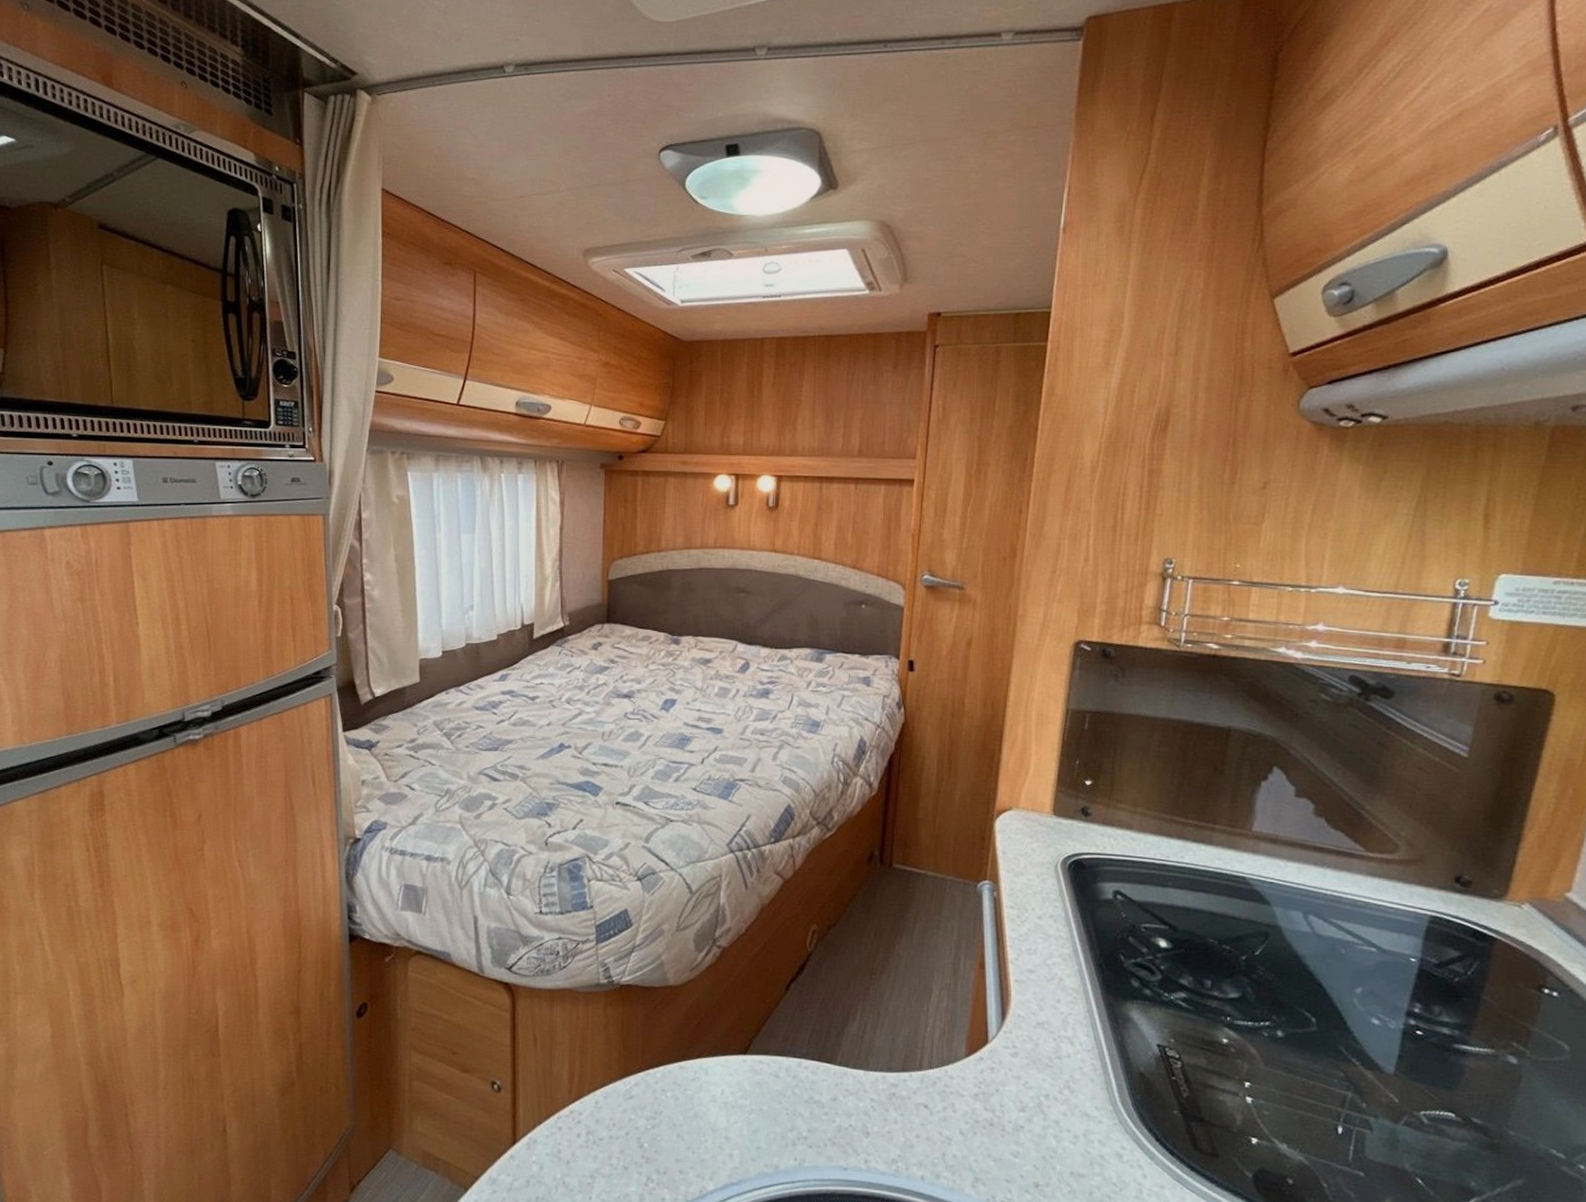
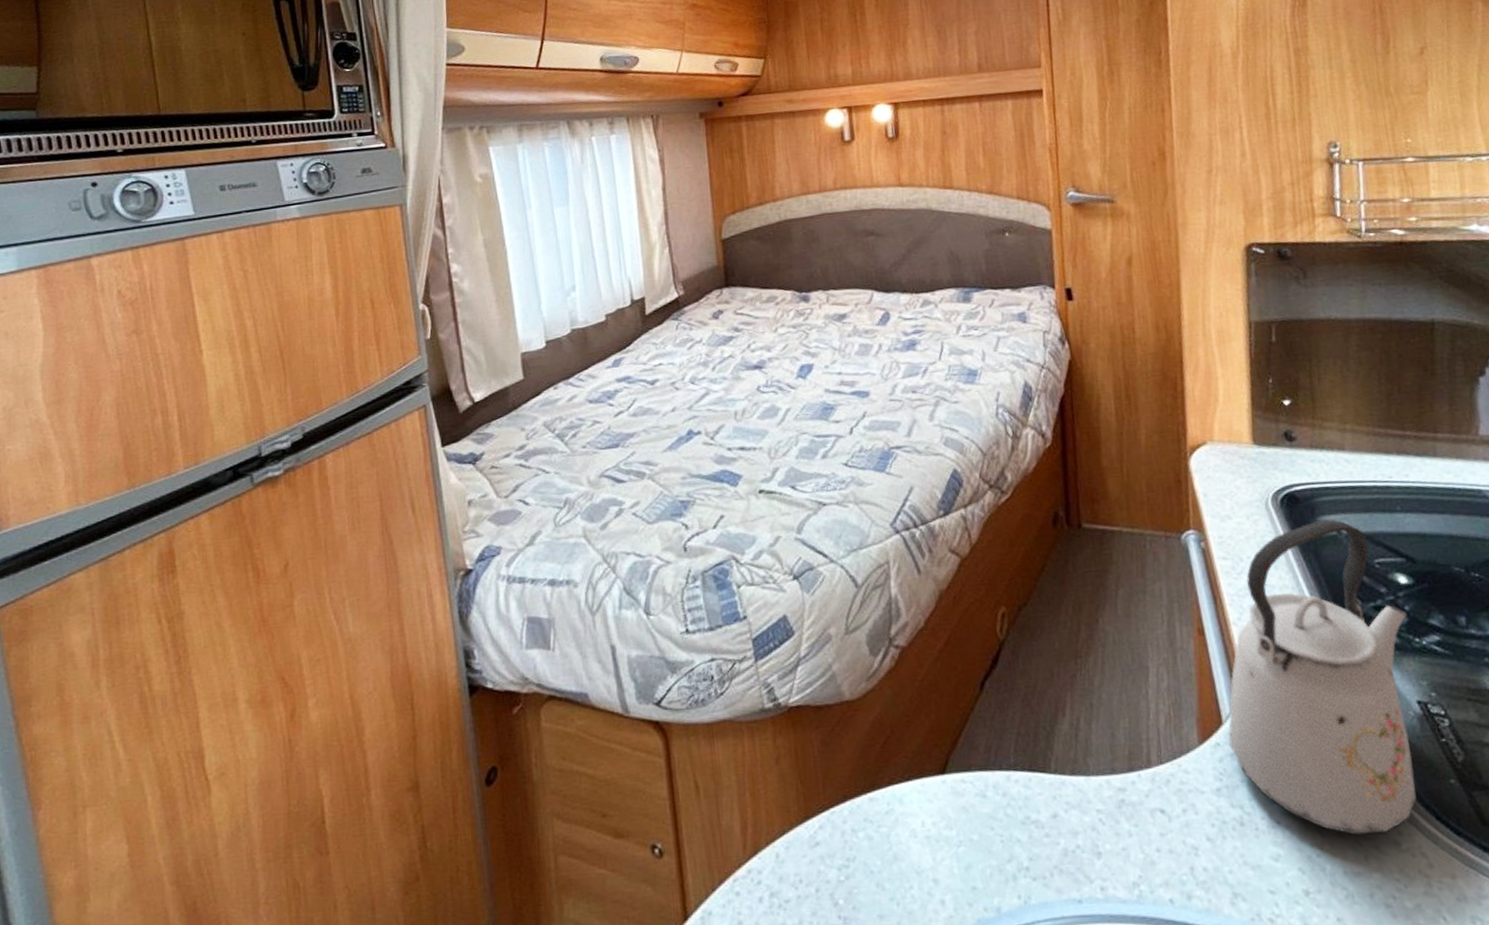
kettle: none [991,885,1161,1147] -> present [1228,519,1417,836]

